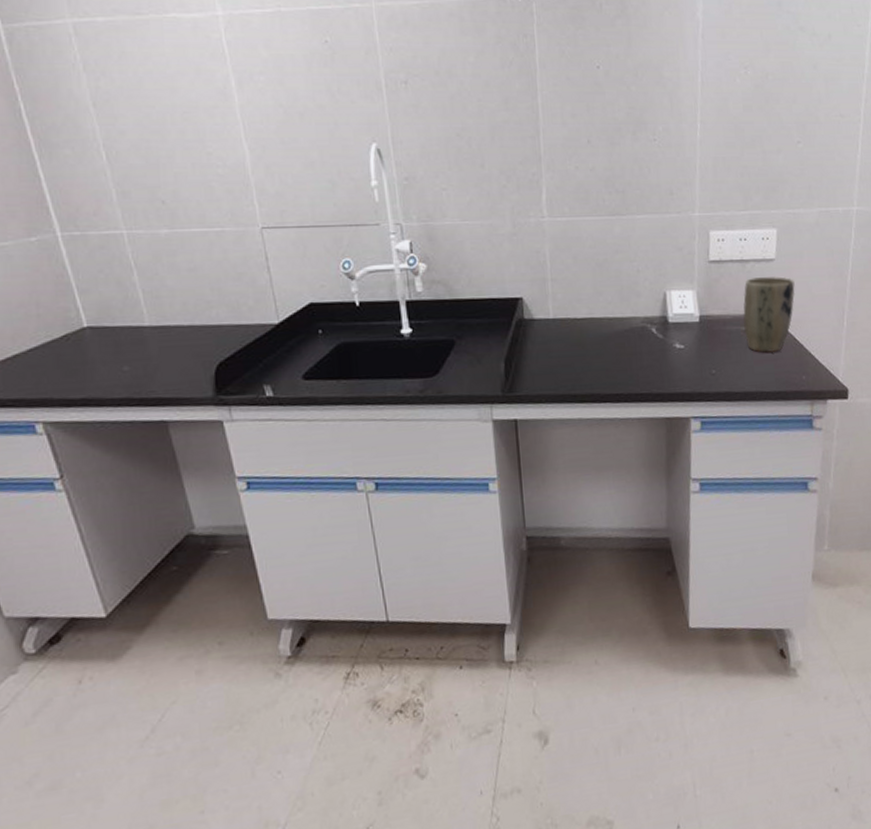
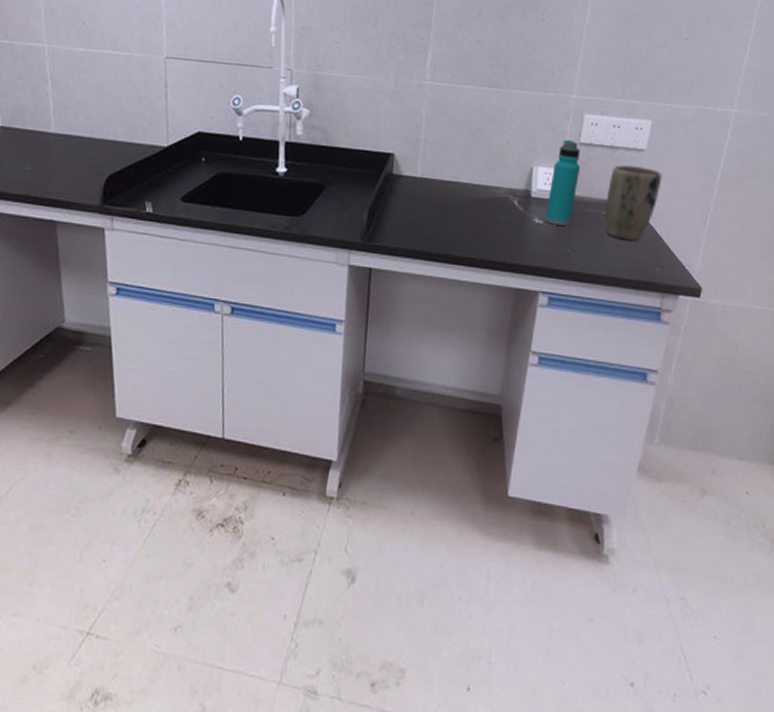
water bottle: none [685,259,714,348] -> present [545,139,581,226]

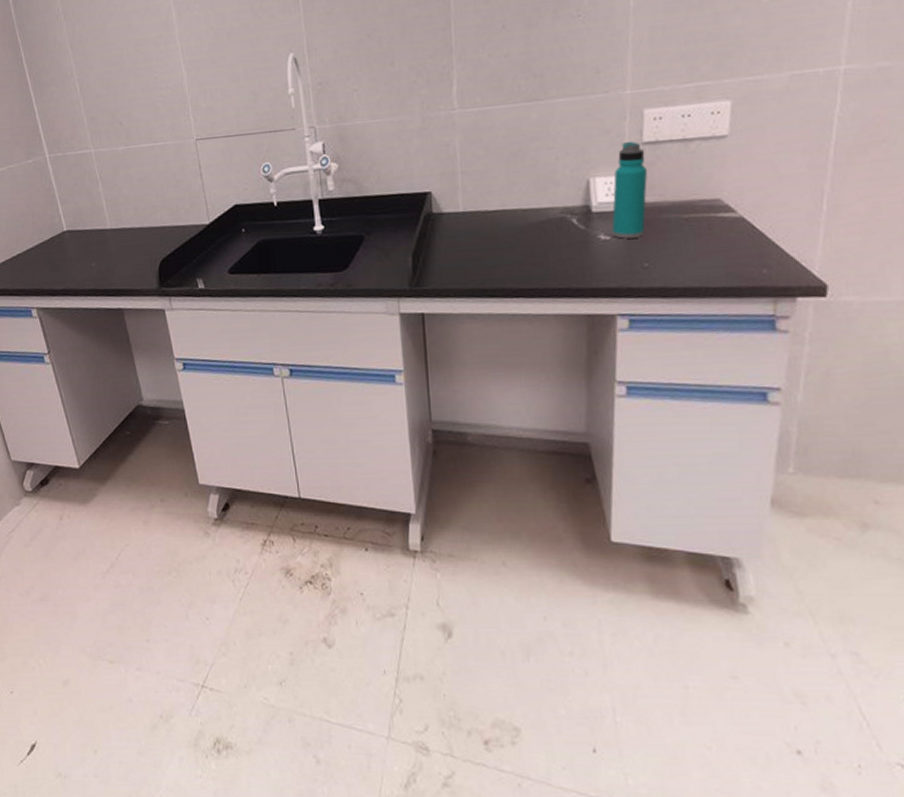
plant pot: present [605,165,662,241] -> none [684,155,755,243]

